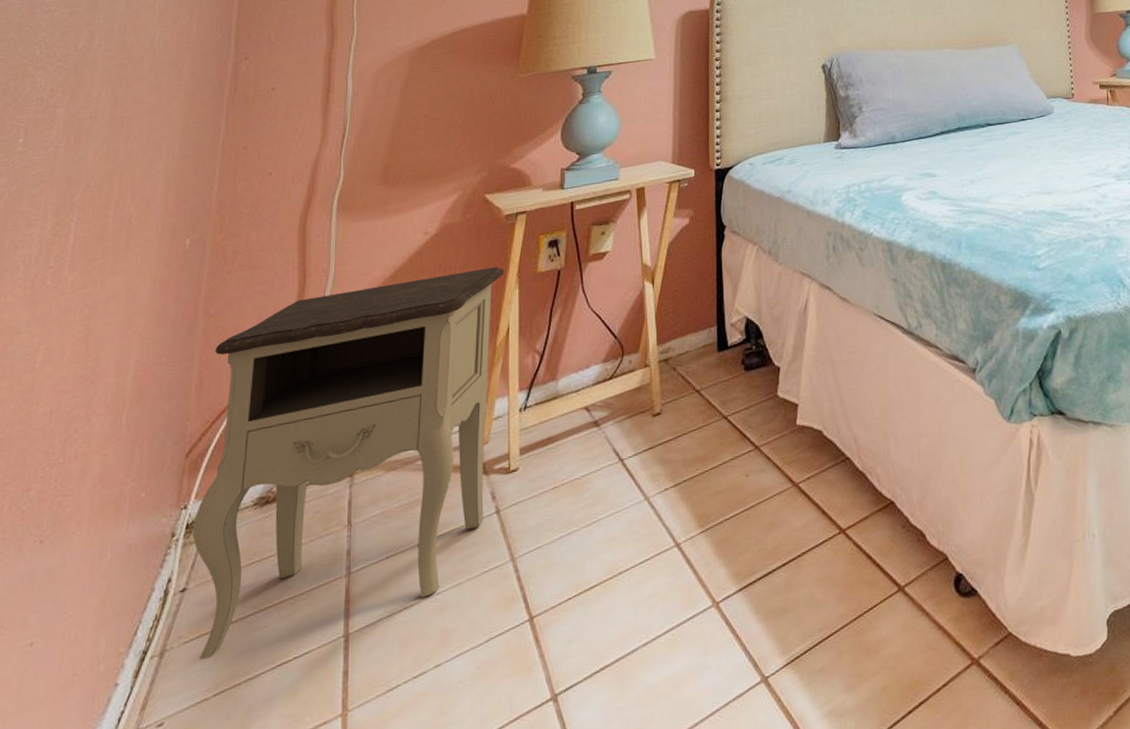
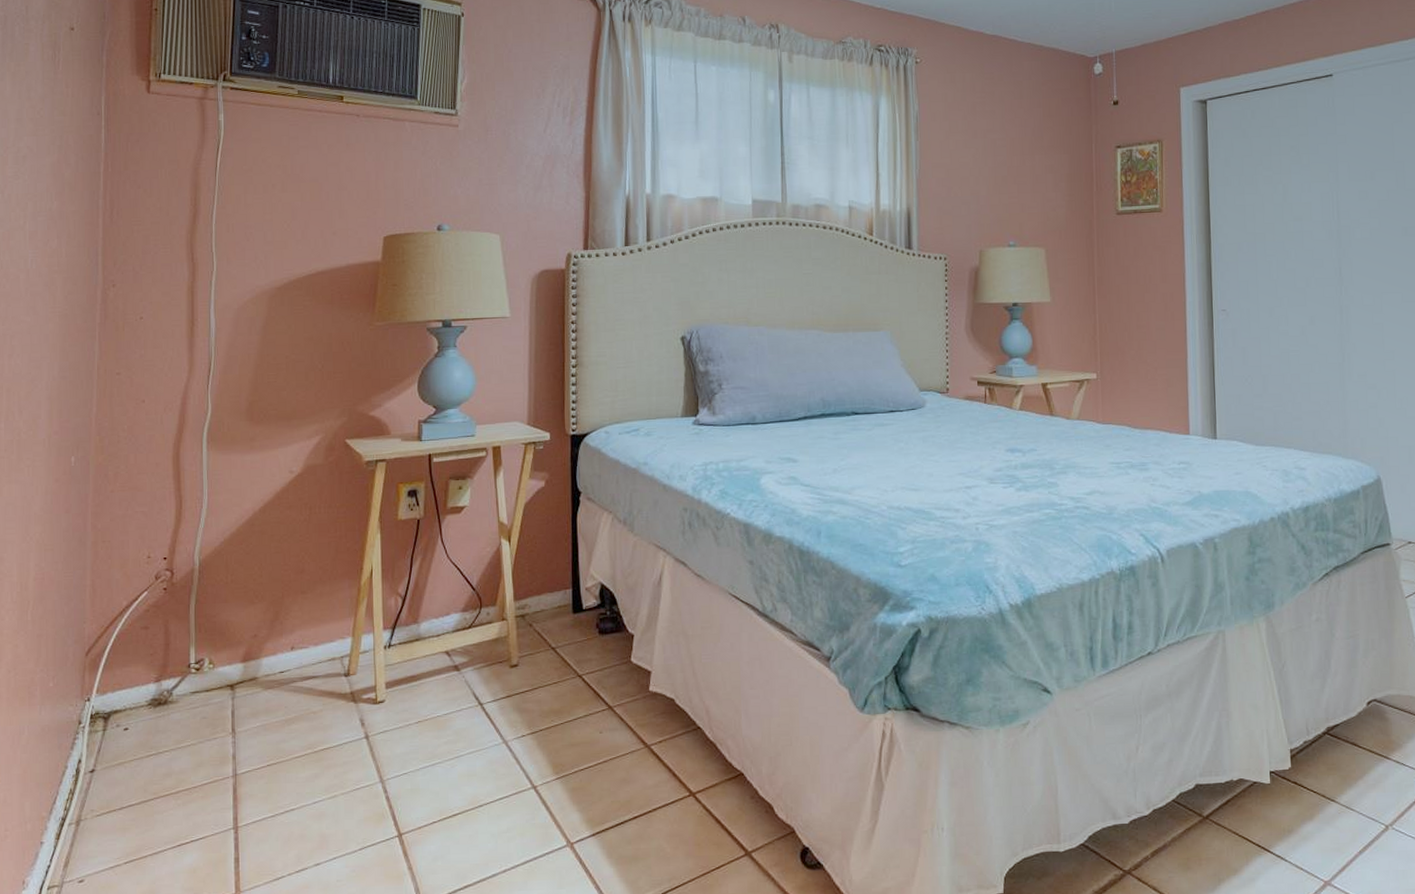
nightstand: present [192,266,504,660] -> none [96,510,366,832]

